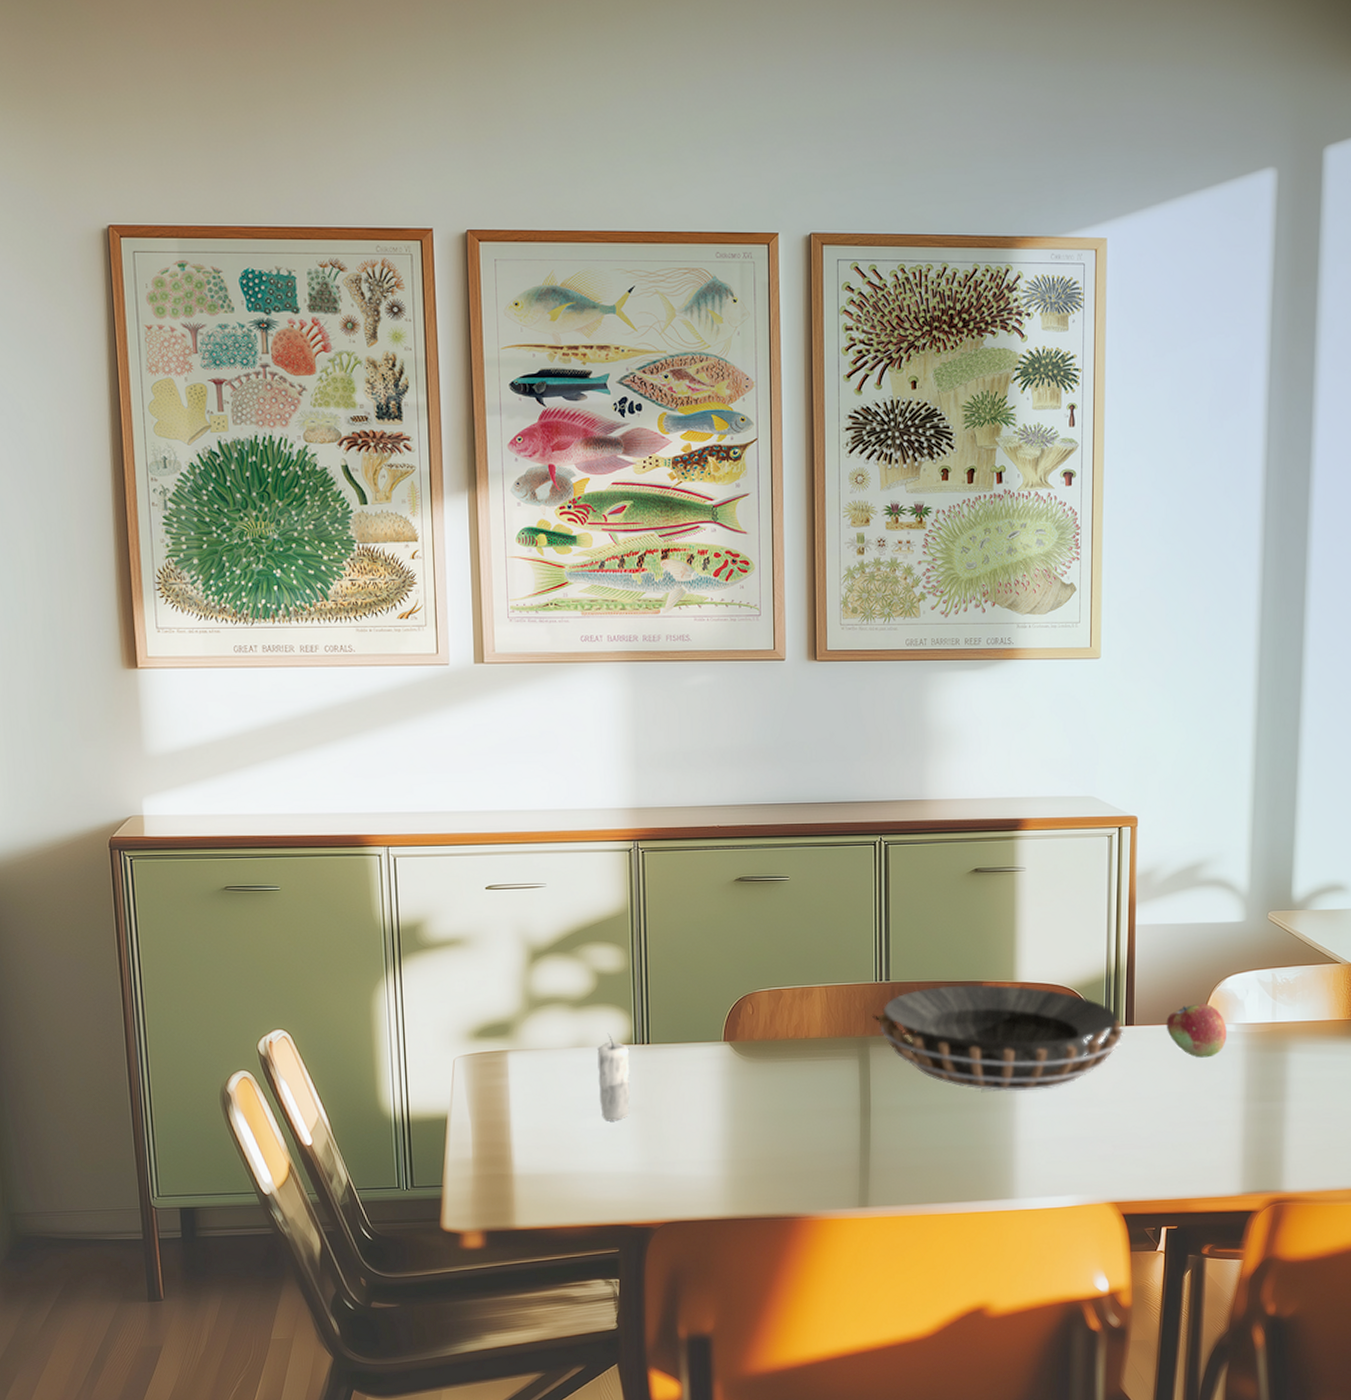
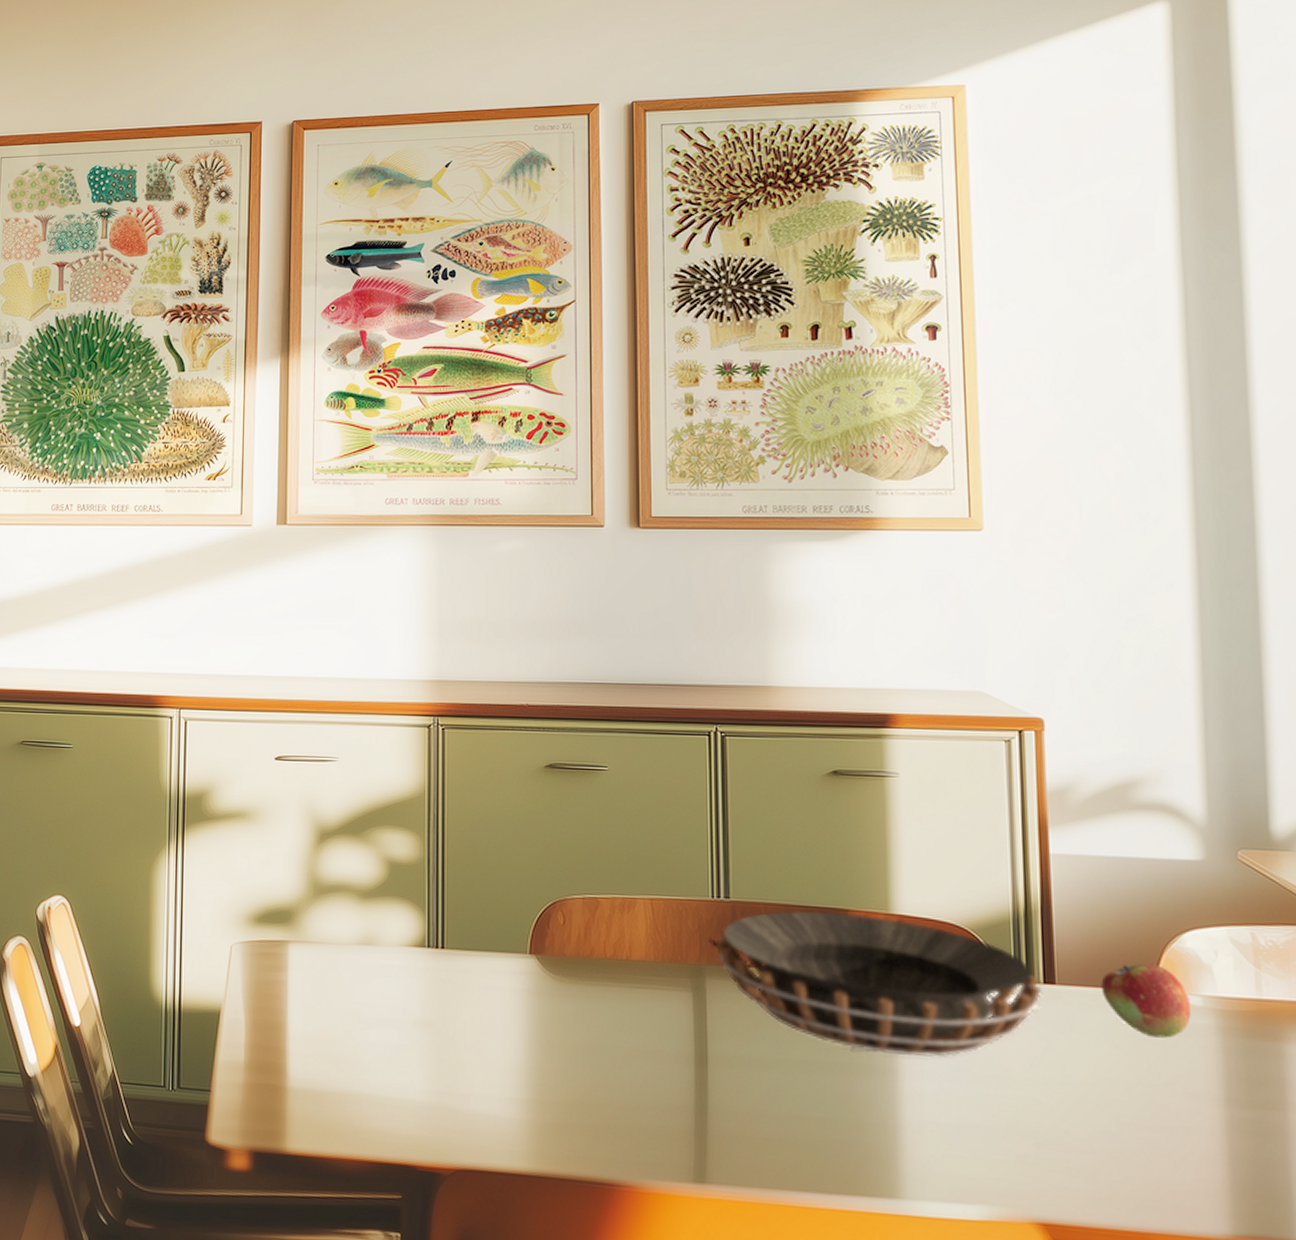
candle: present [597,1033,630,1122] -> none [385,931,422,1037]

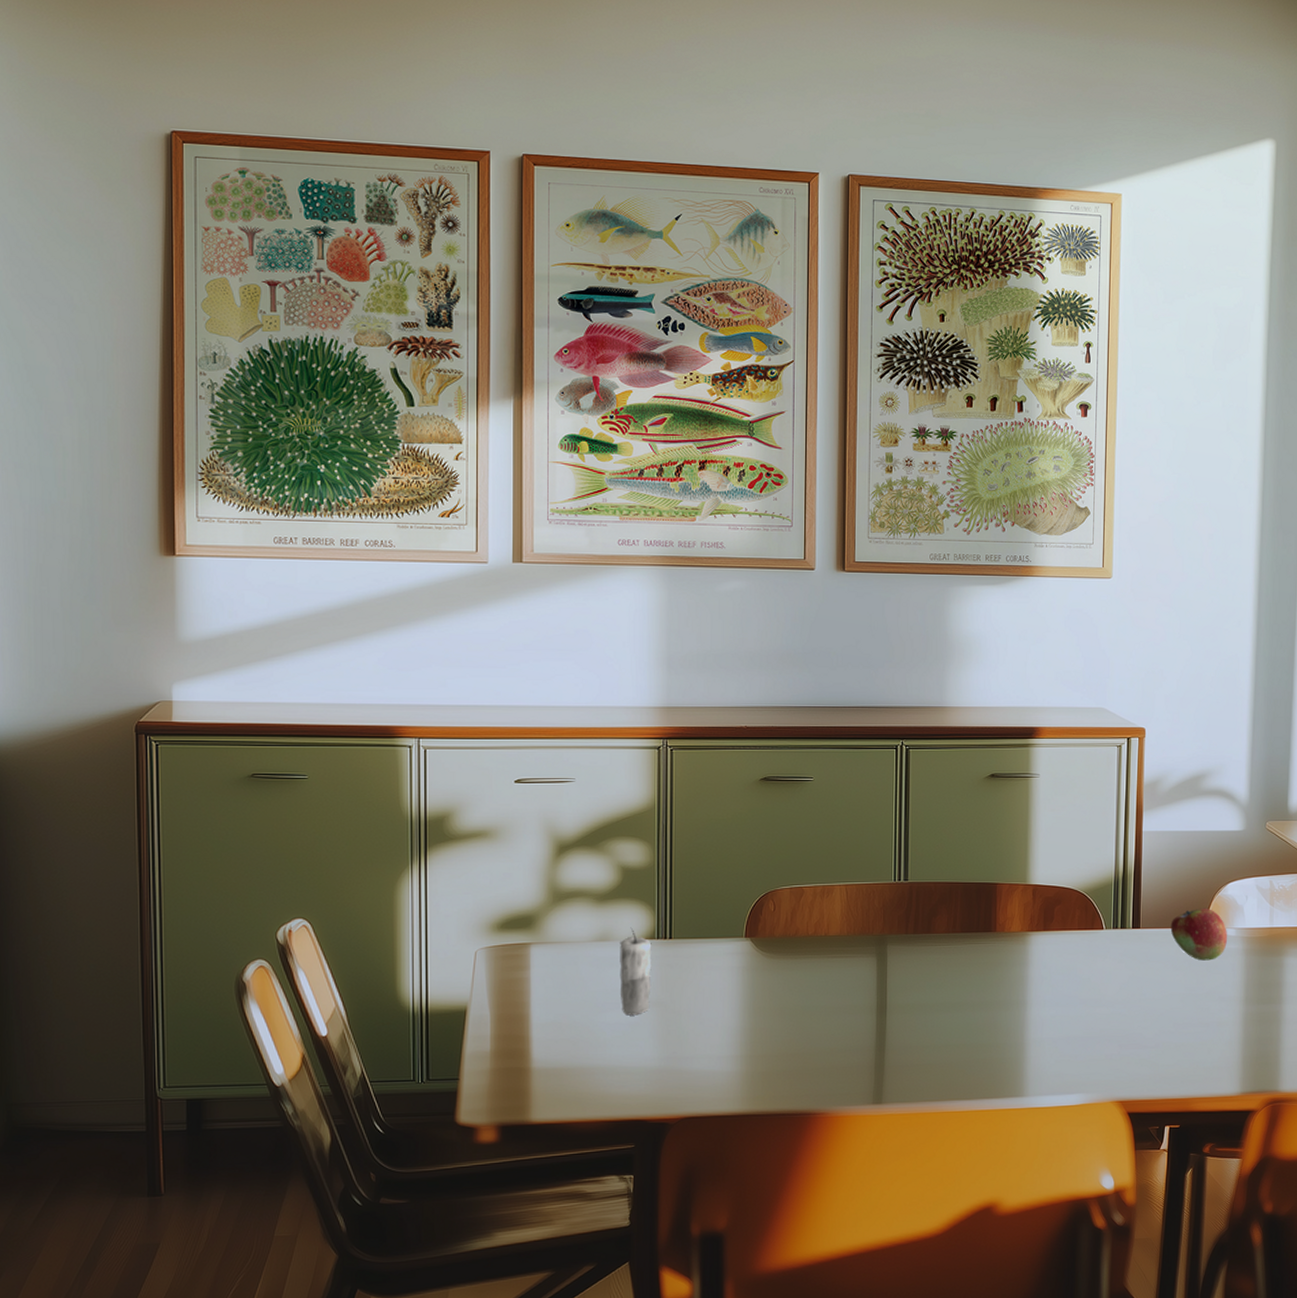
candle: none [385,931,422,1037] -> present [619,927,652,1016]
decorative bowl: present [709,910,1042,1058] -> none [890,886,1131,992]

